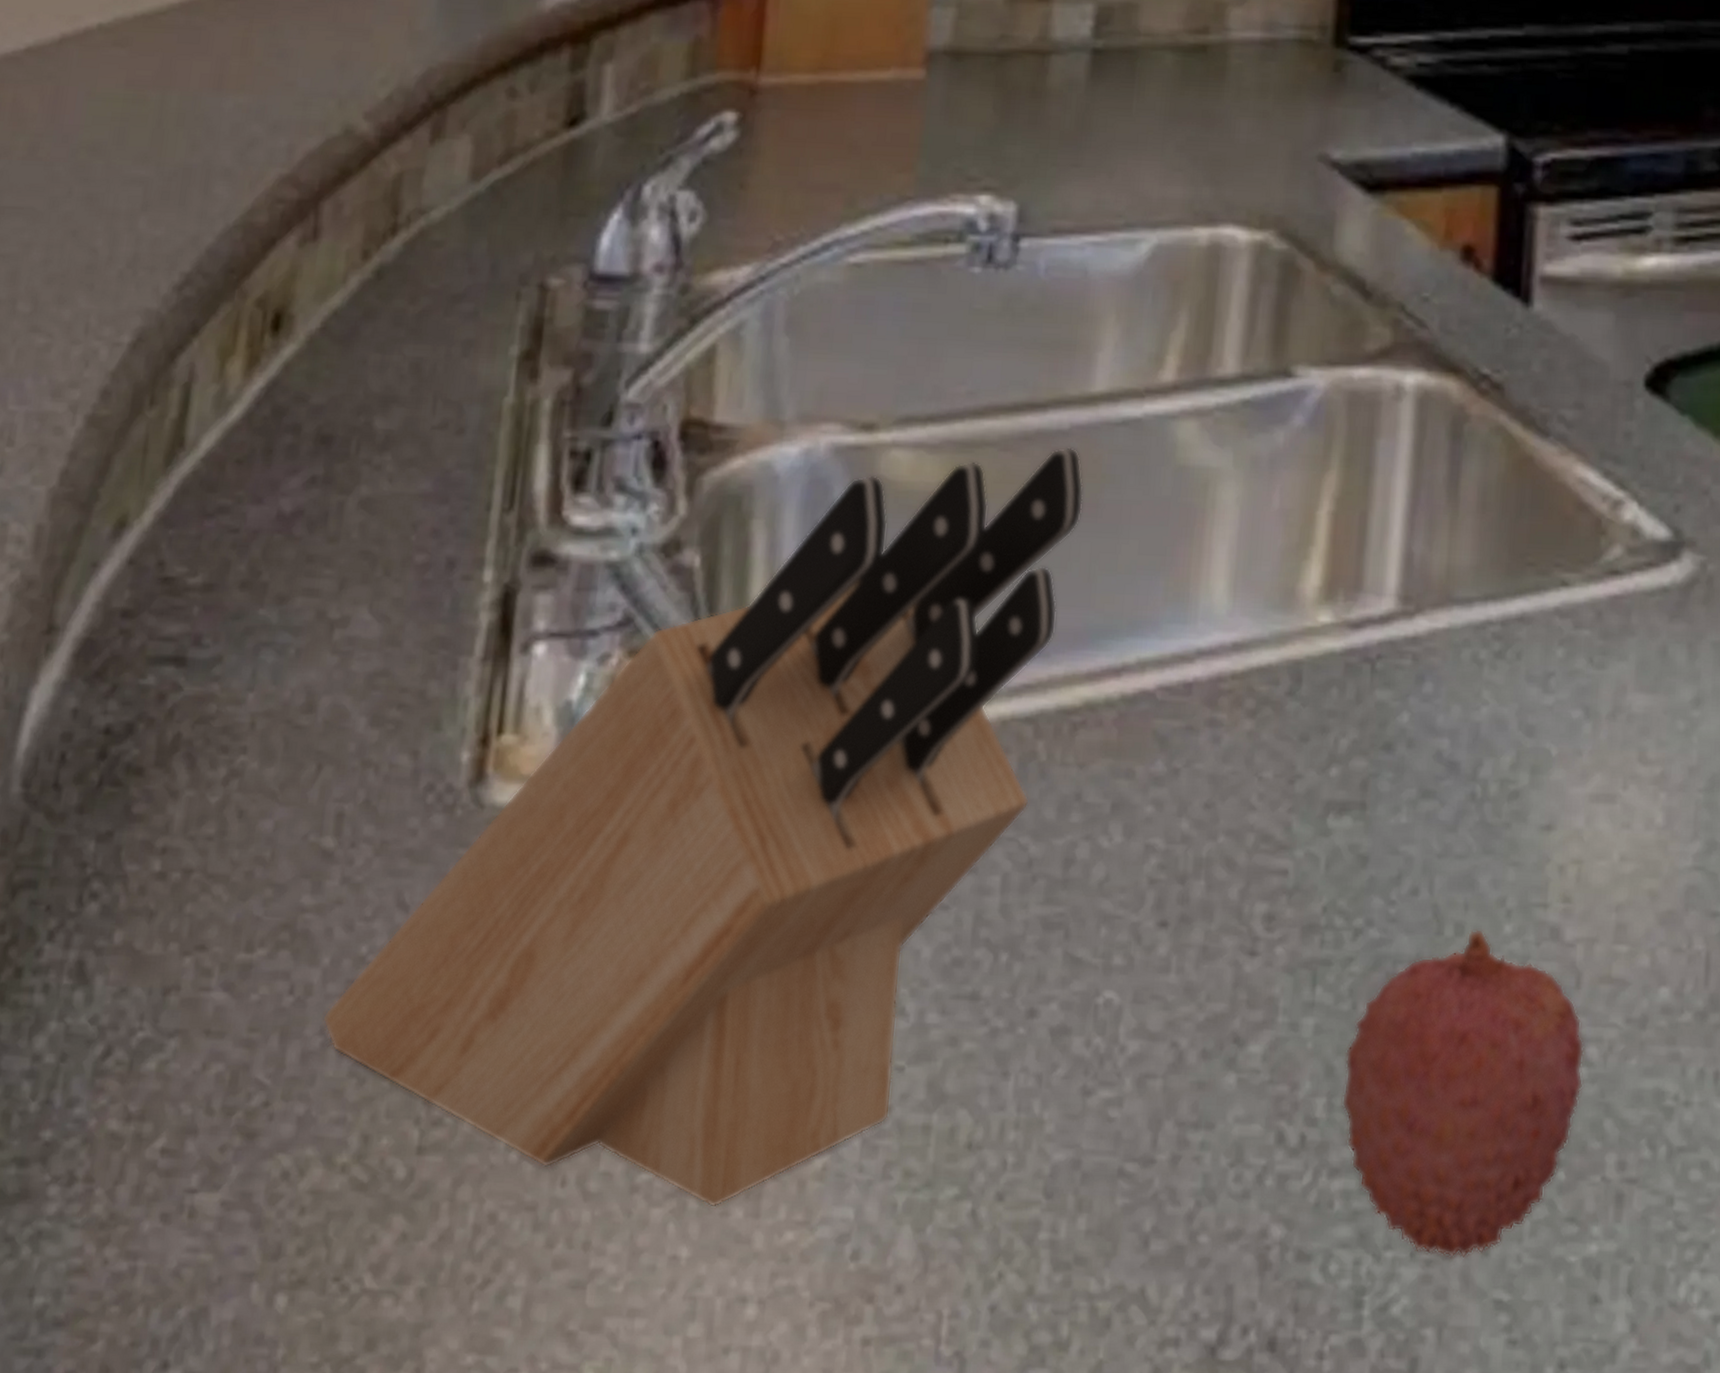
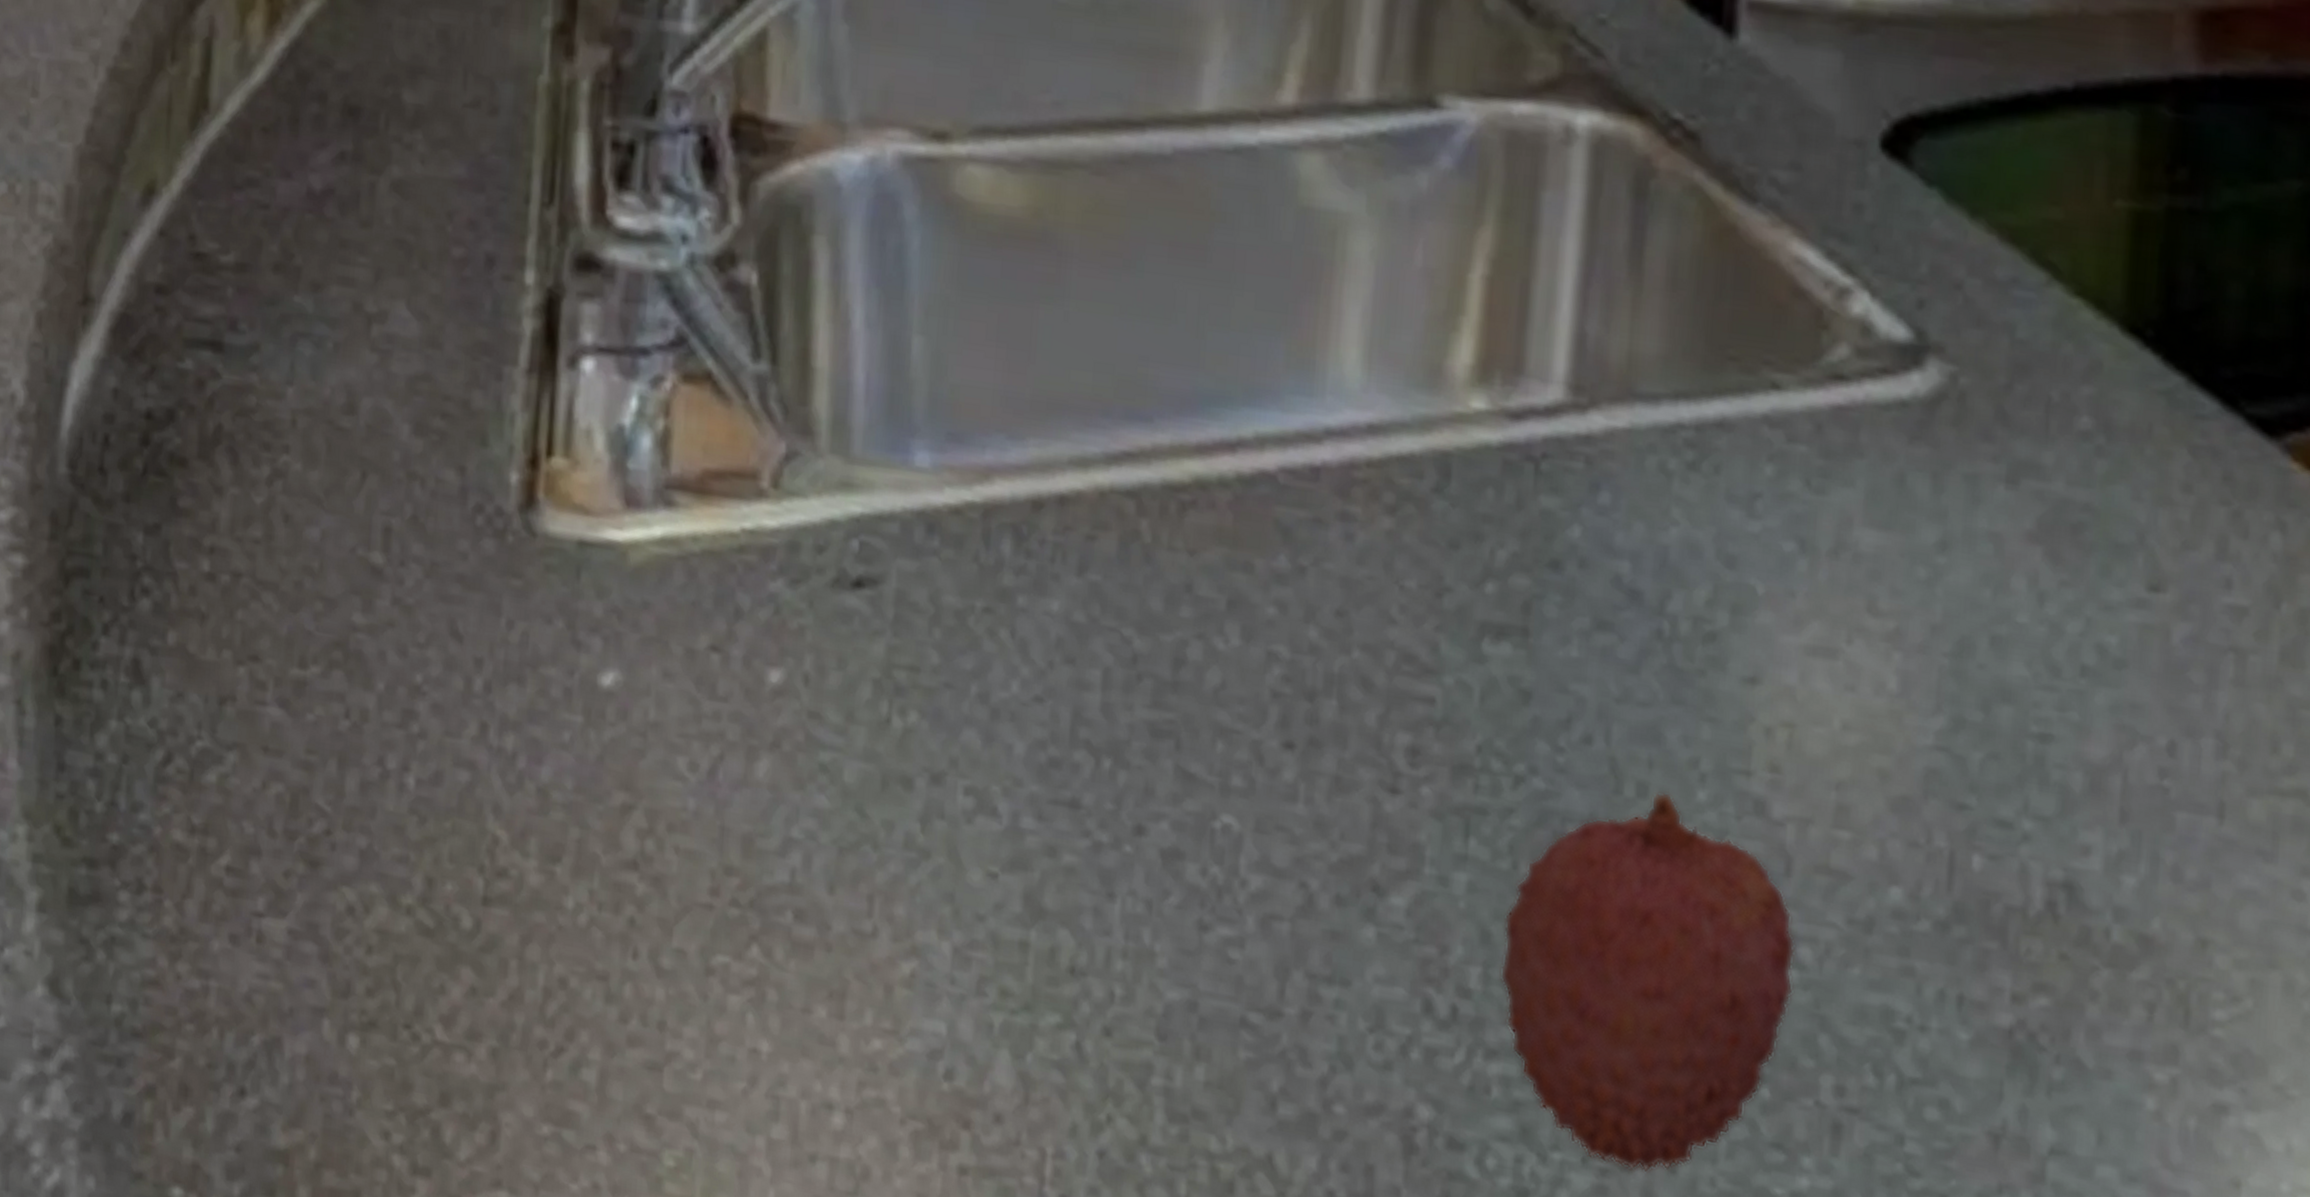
knife block: present [322,447,1084,1208] -> none [379,175,1190,1003]

